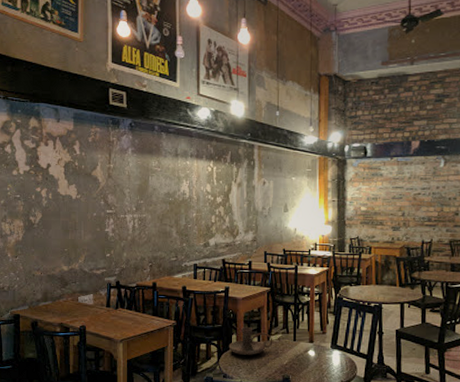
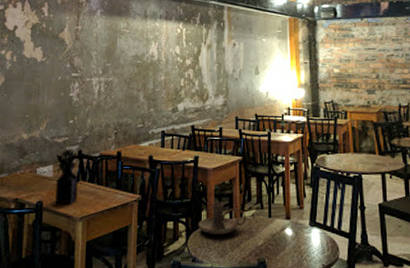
vase: none [96,278,117,329] -> present [55,147,78,205]

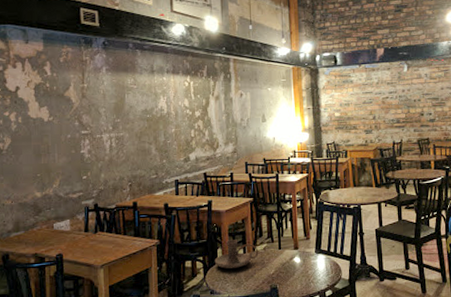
vase: present [55,147,78,205] -> none [73,201,97,255]

